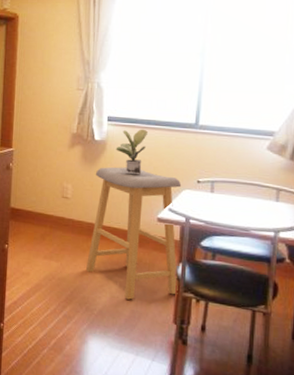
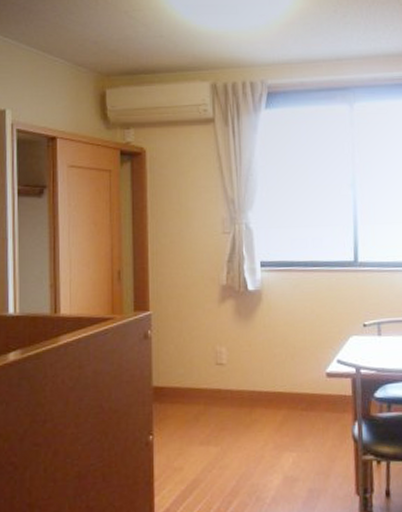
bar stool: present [85,167,182,300] -> none [251,318,357,477]
potted plant: present [116,129,148,174] -> none [273,272,306,325]

